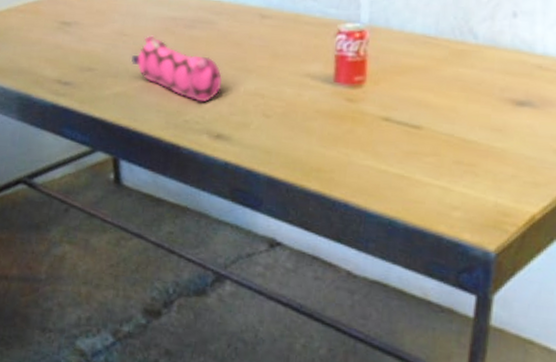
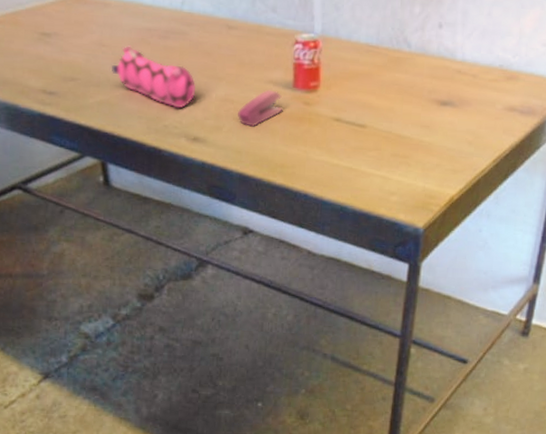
stapler: none [267,83,322,125] -> present [237,89,283,127]

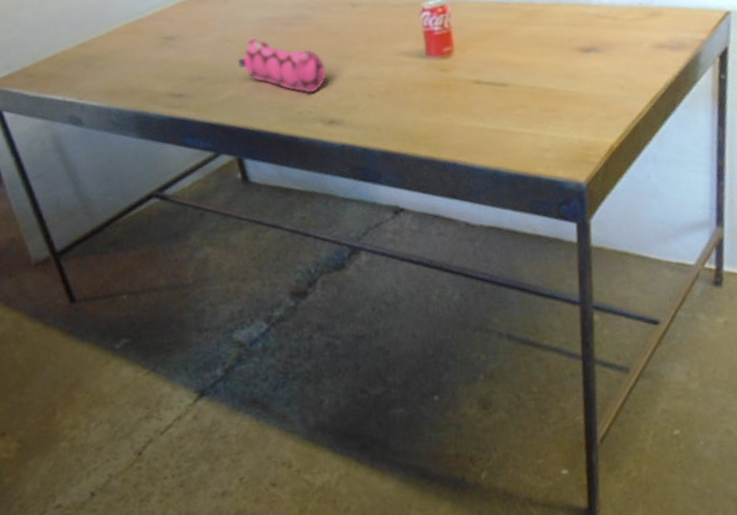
stapler: present [237,89,283,127] -> none [372,61,419,102]

